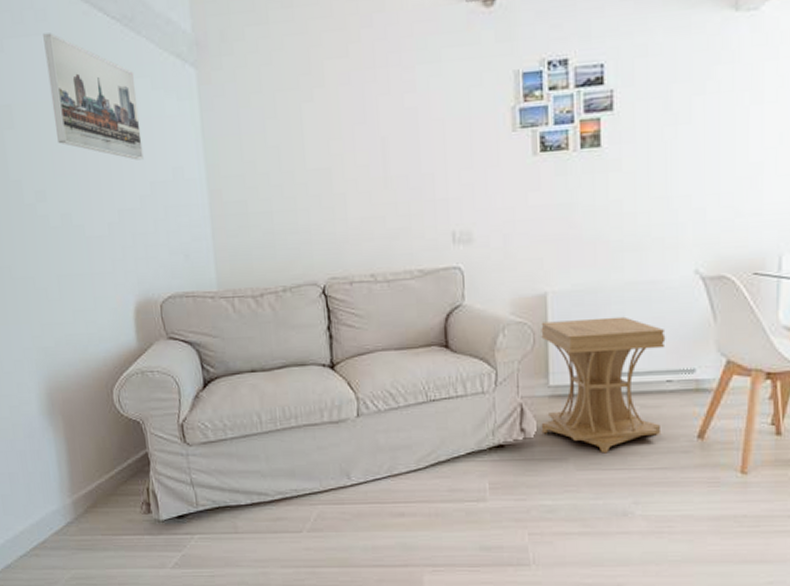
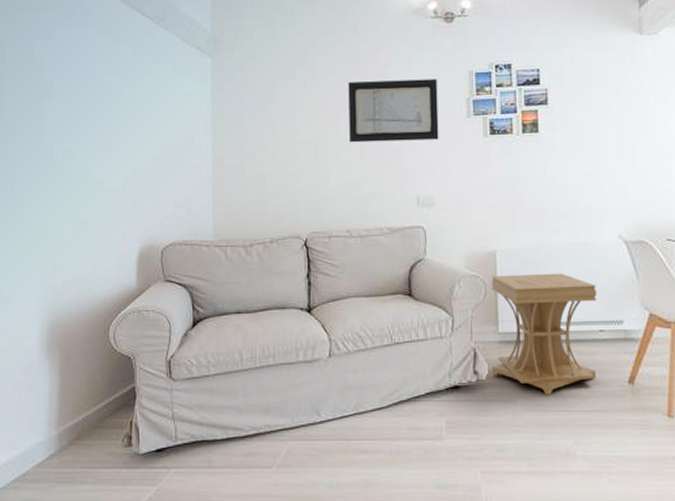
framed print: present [43,33,144,160] -> none [88,26,160,128]
wall art: none [364,82,478,169] -> present [348,78,439,143]

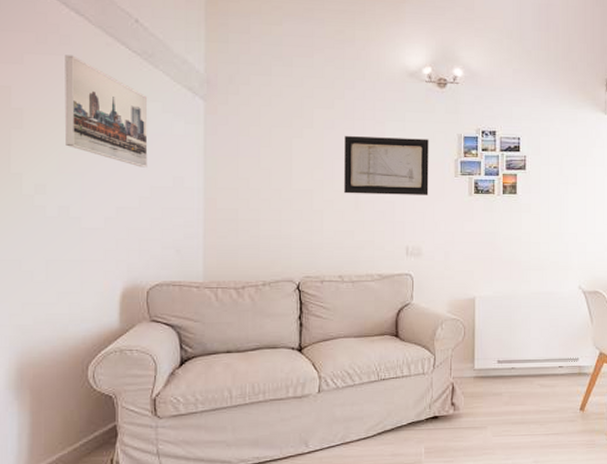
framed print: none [88,26,160,128] -> present [64,55,148,168]
side table: present [491,273,597,396] -> none [467,317,559,423]

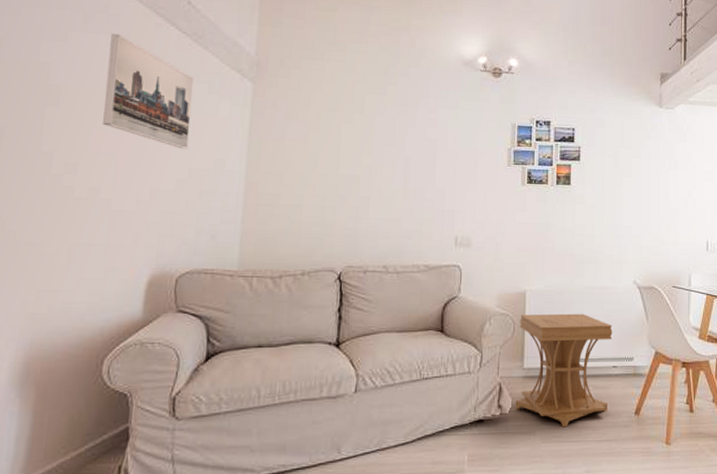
wall art: present [344,136,429,195] -> none [393,122,482,184]
side table: none [467,317,559,423] -> present [515,313,613,428]

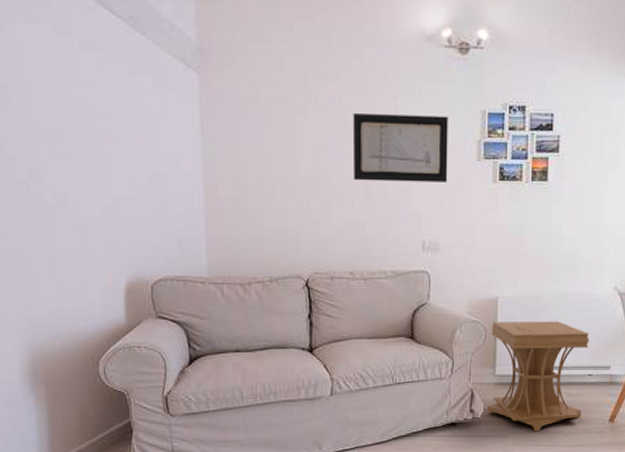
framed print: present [103,33,194,149] -> none [46,22,143,151]
wall art: none [393,122,482,184] -> present [353,114,448,183]

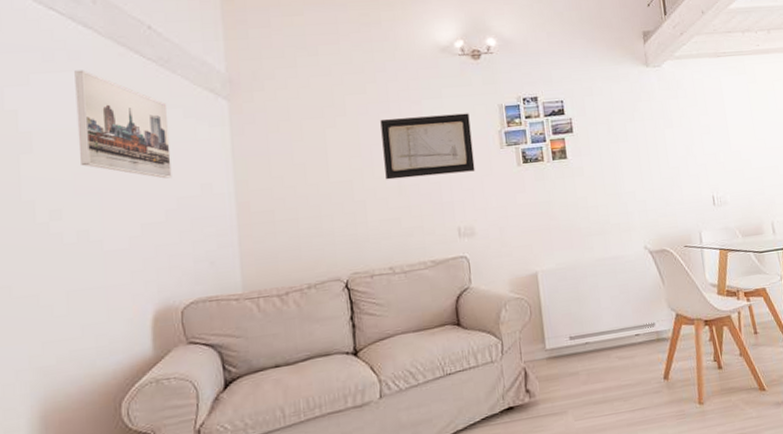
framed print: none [46,22,143,151] -> present [74,70,172,179]
side table: present [487,321,590,432] -> none [535,286,636,403]

